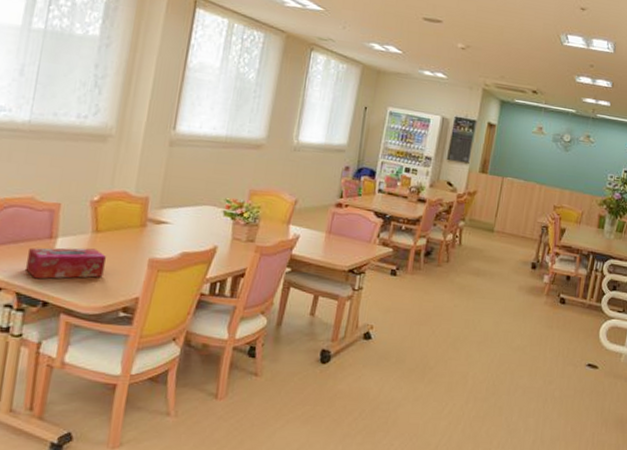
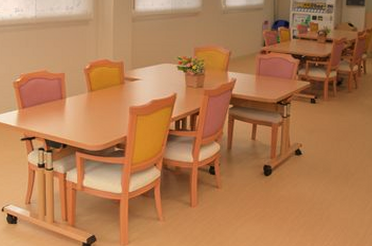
tissue box: present [25,247,106,279] -> none [48,104,100,129]

